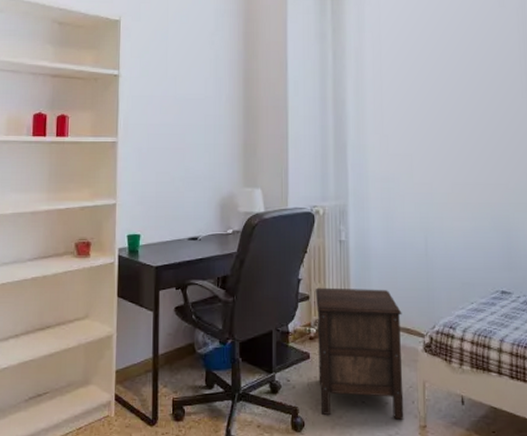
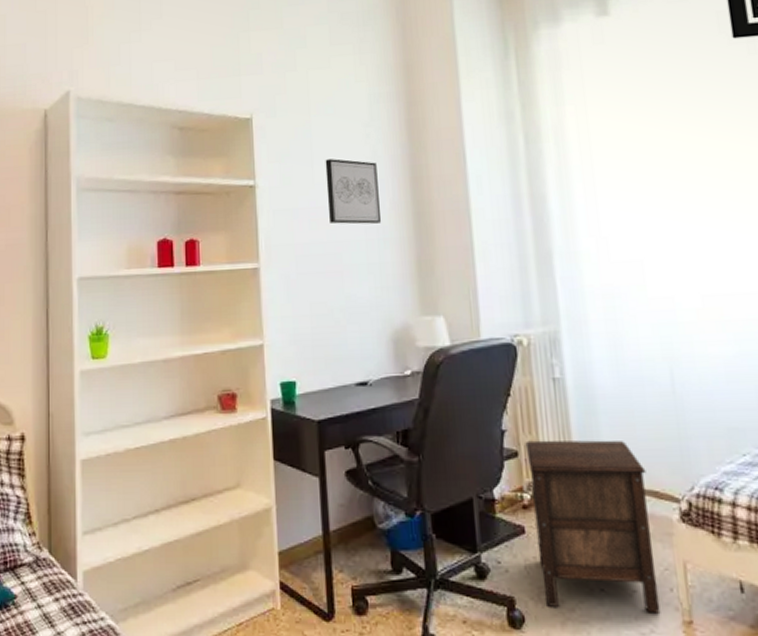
wall art: none [176,59,219,112] -> present [325,159,382,225]

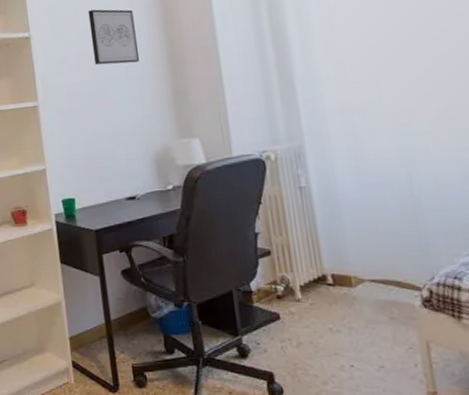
nightstand: present [525,440,661,613] -> none [277,238,407,386]

